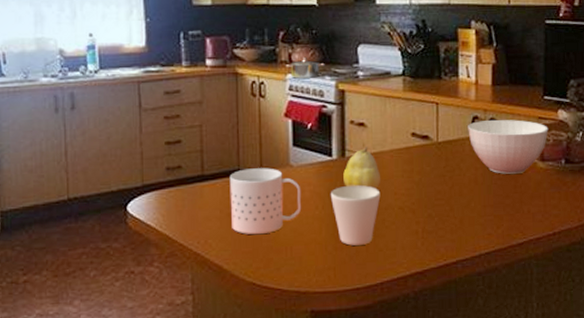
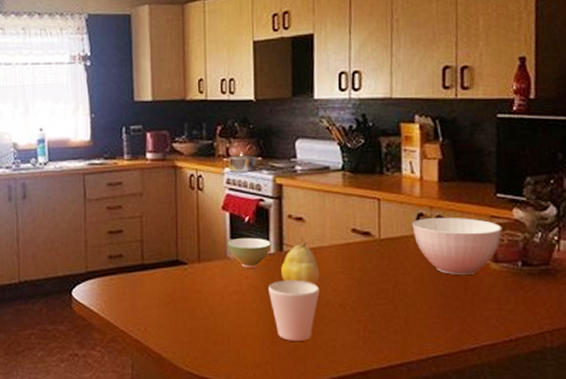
mug: present [229,168,302,235] -> none [168,259,239,325]
bowl: none [289,144,335,175] -> present [226,237,273,268]

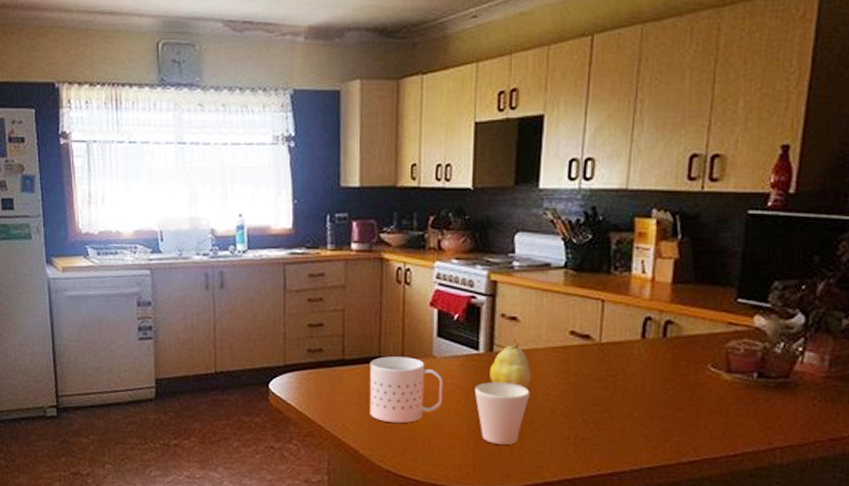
mug: none [168,259,239,325] -> present [369,356,444,424]
cooking pot: present [223,150,262,173] -> none [434,243,477,268]
bowl: present [226,237,273,268] -> none [432,335,482,368]
bowl: present [412,218,502,274] -> none [638,322,740,384]

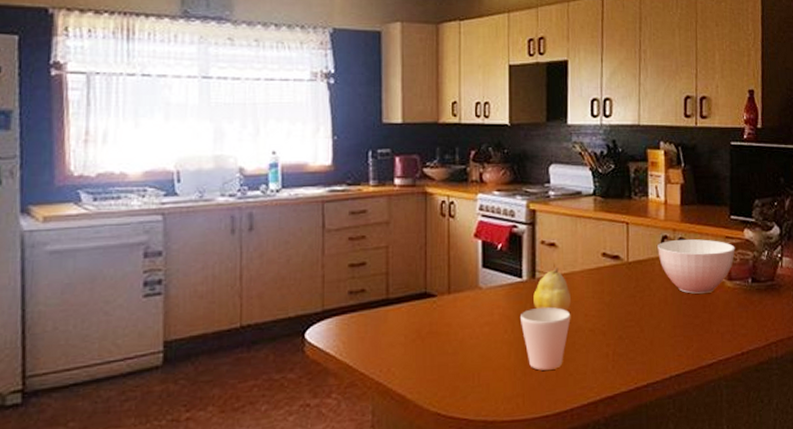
mug: present [369,356,444,424] -> none [415,290,491,362]
bowl: none [638,322,740,384] -> present [657,239,735,294]

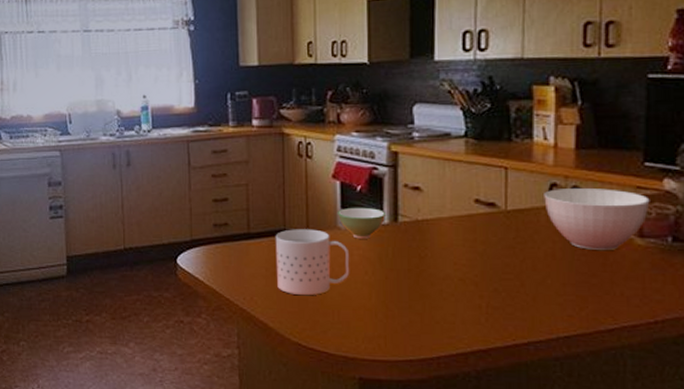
mug: none [415,290,491,362] -> present [275,229,350,296]
bowl: none [478,265,525,297] -> present [337,207,387,239]
cup: present [521,307,571,371] -> none [382,251,438,315]
fruit: present [533,267,571,312] -> none [396,212,438,259]

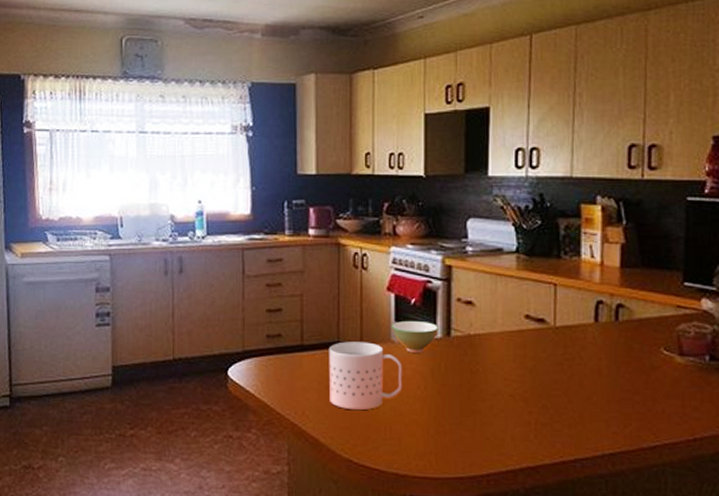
bowl: present [544,189,650,250] -> none [591,306,689,368]

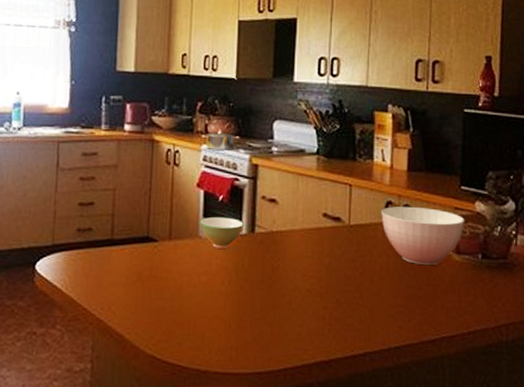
mug: present [328,341,403,411] -> none [136,236,209,306]
cooking pot: none [389,229,431,253] -> present [201,128,240,151]
bowl: none [591,306,689,368] -> present [381,206,465,265]

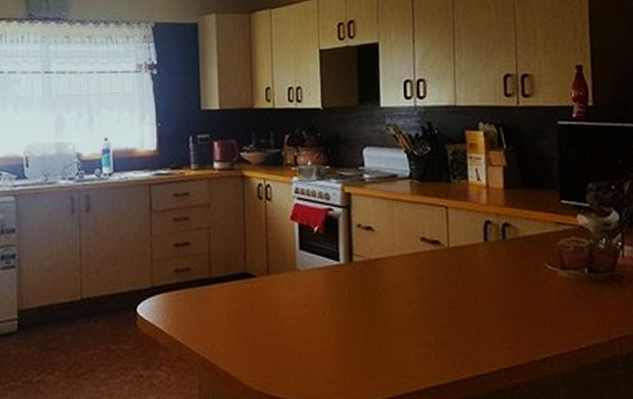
bowl: present [199,216,245,249] -> none [295,248,342,280]
bowl: present [381,206,465,265] -> none [480,225,568,283]

